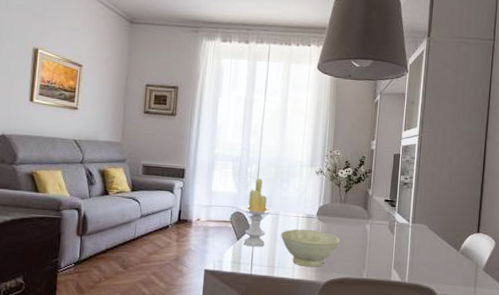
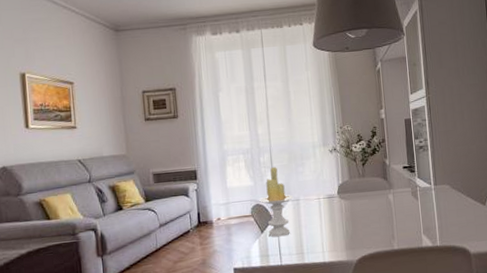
bowl: present [281,229,340,267] -> none [305,209,365,248]

